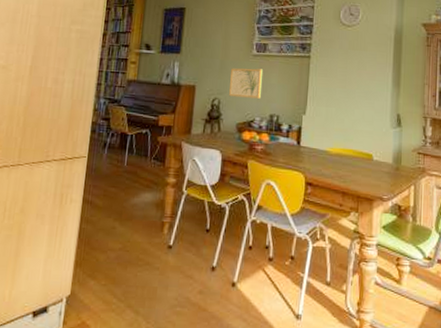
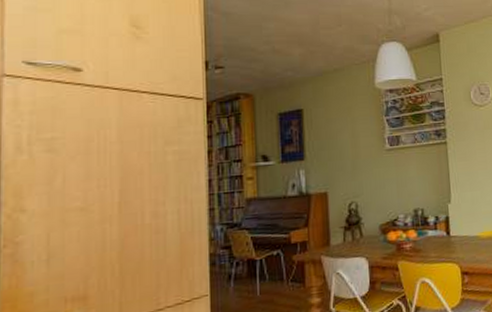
wall art: present [229,68,263,99] -> none [365,163,401,198]

